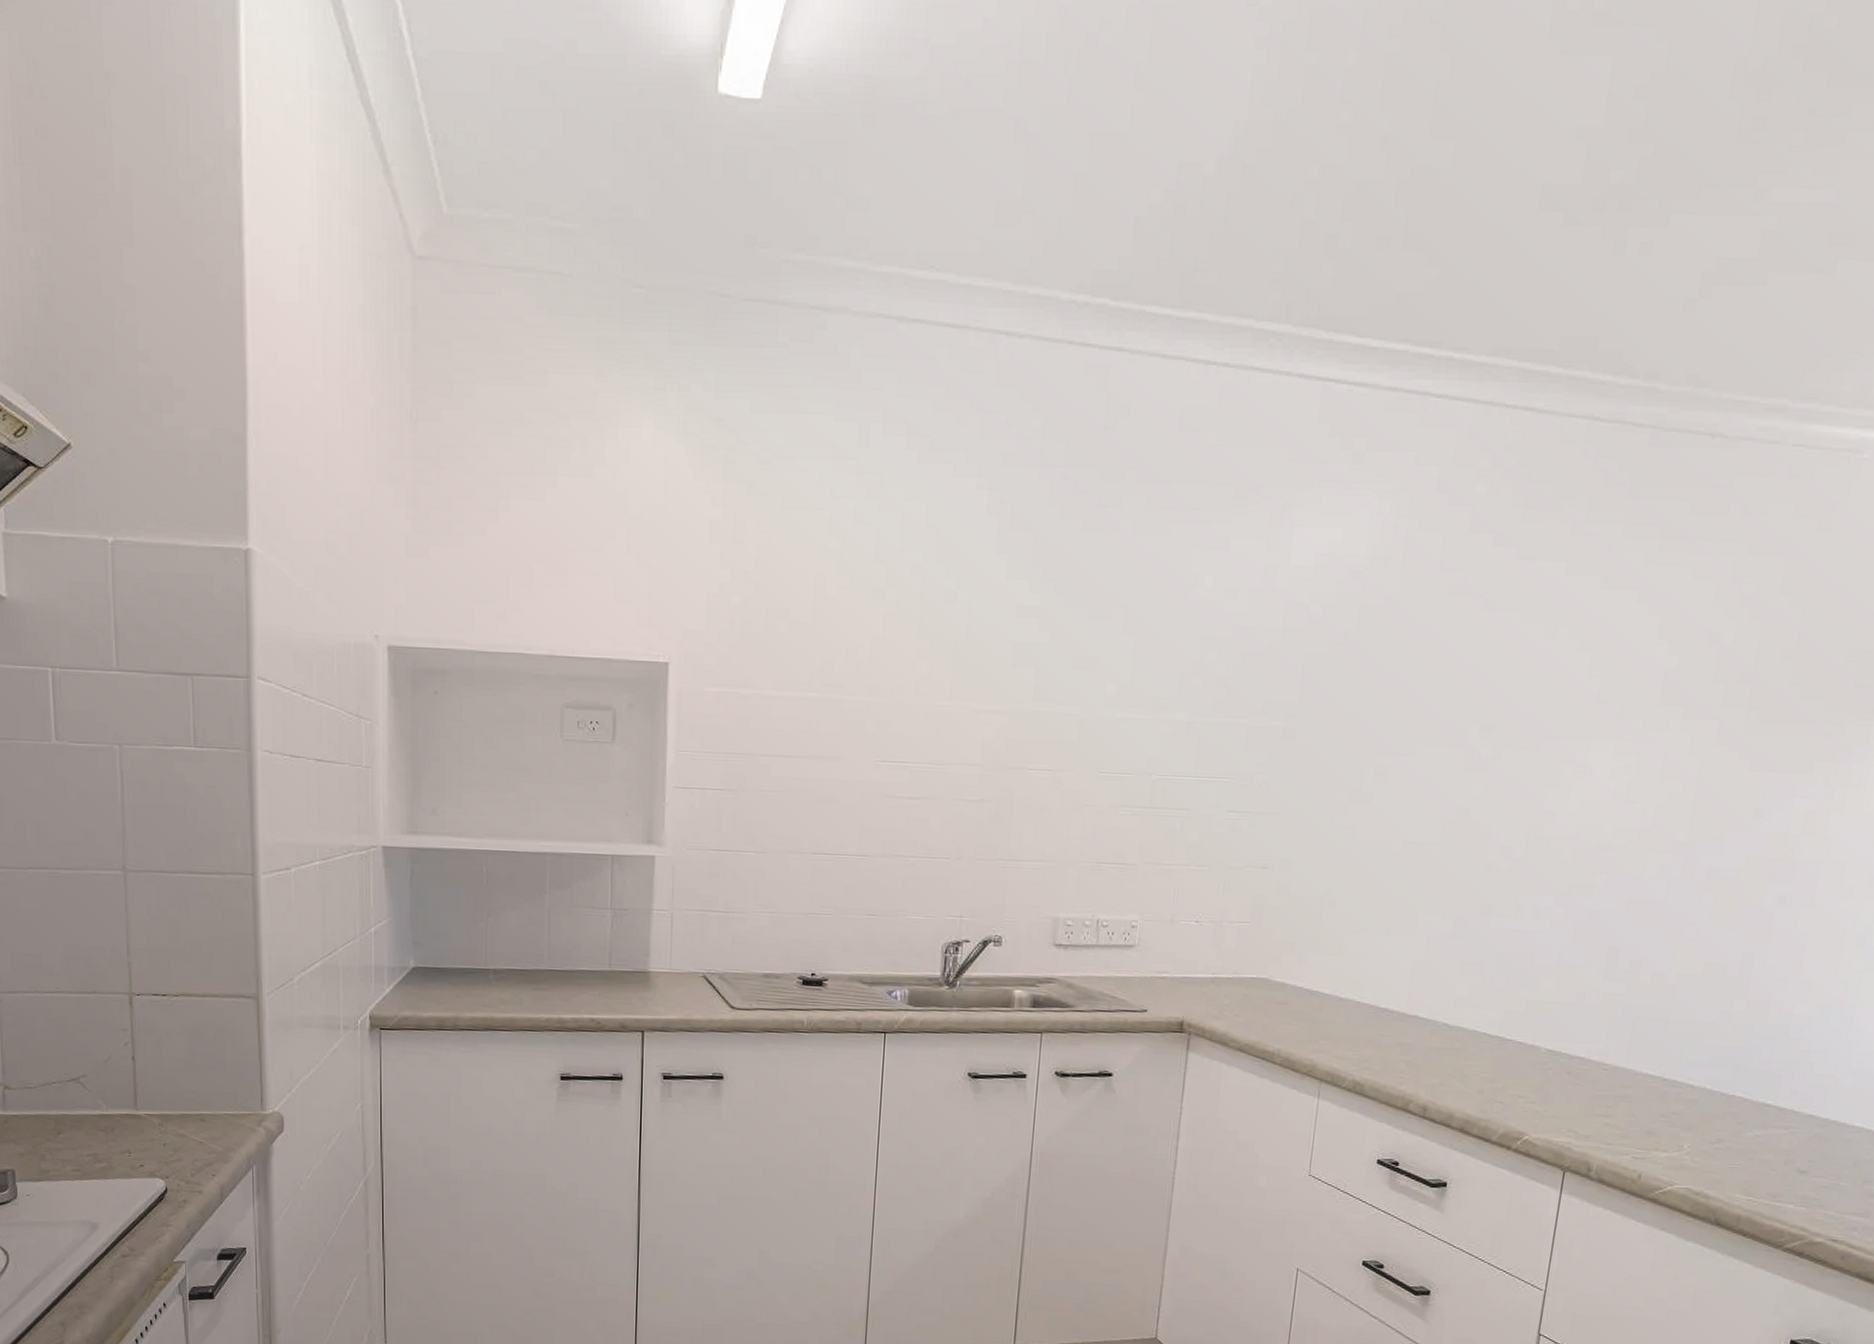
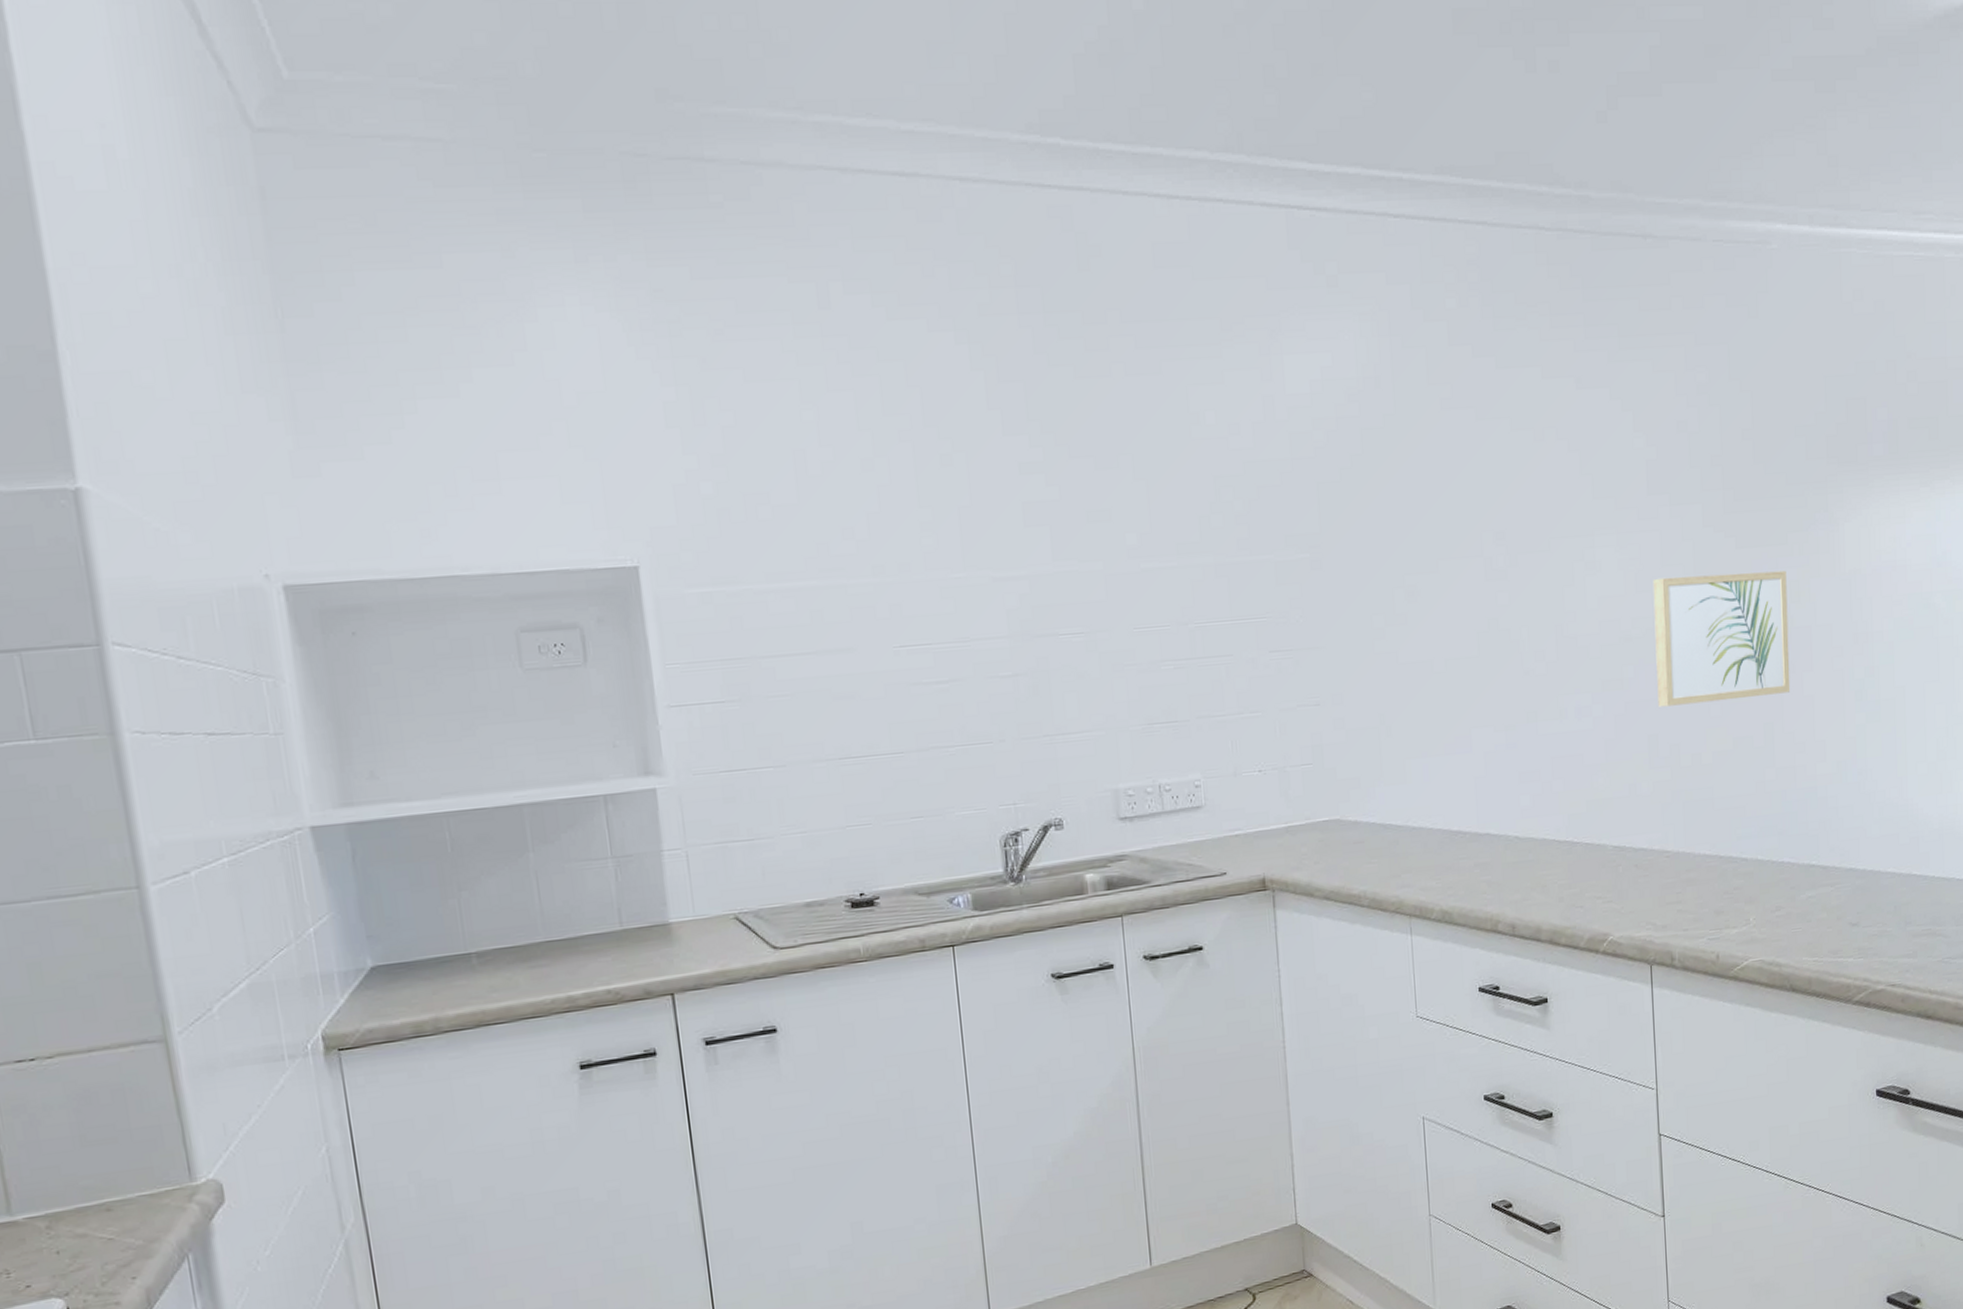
wall art: none [1626,790,1804,926] -> present [1652,570,1791,707]

